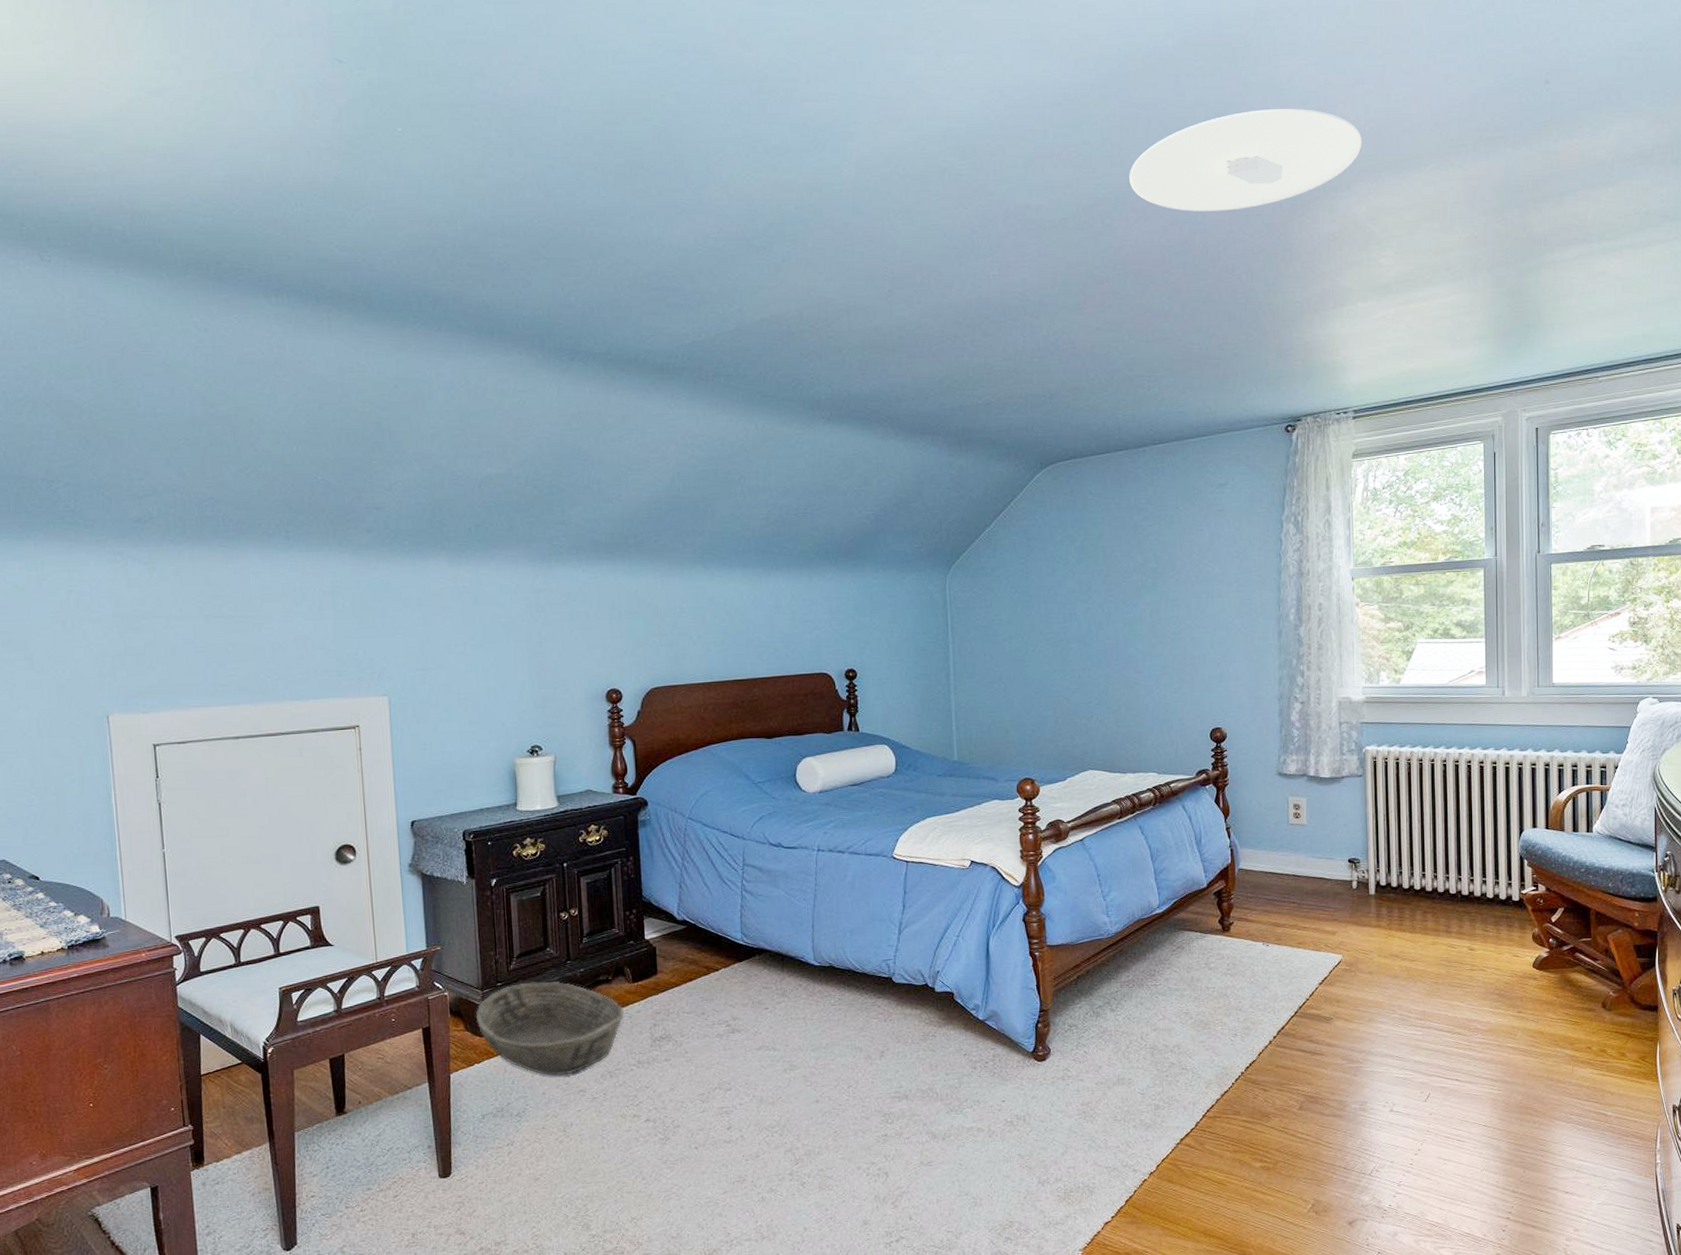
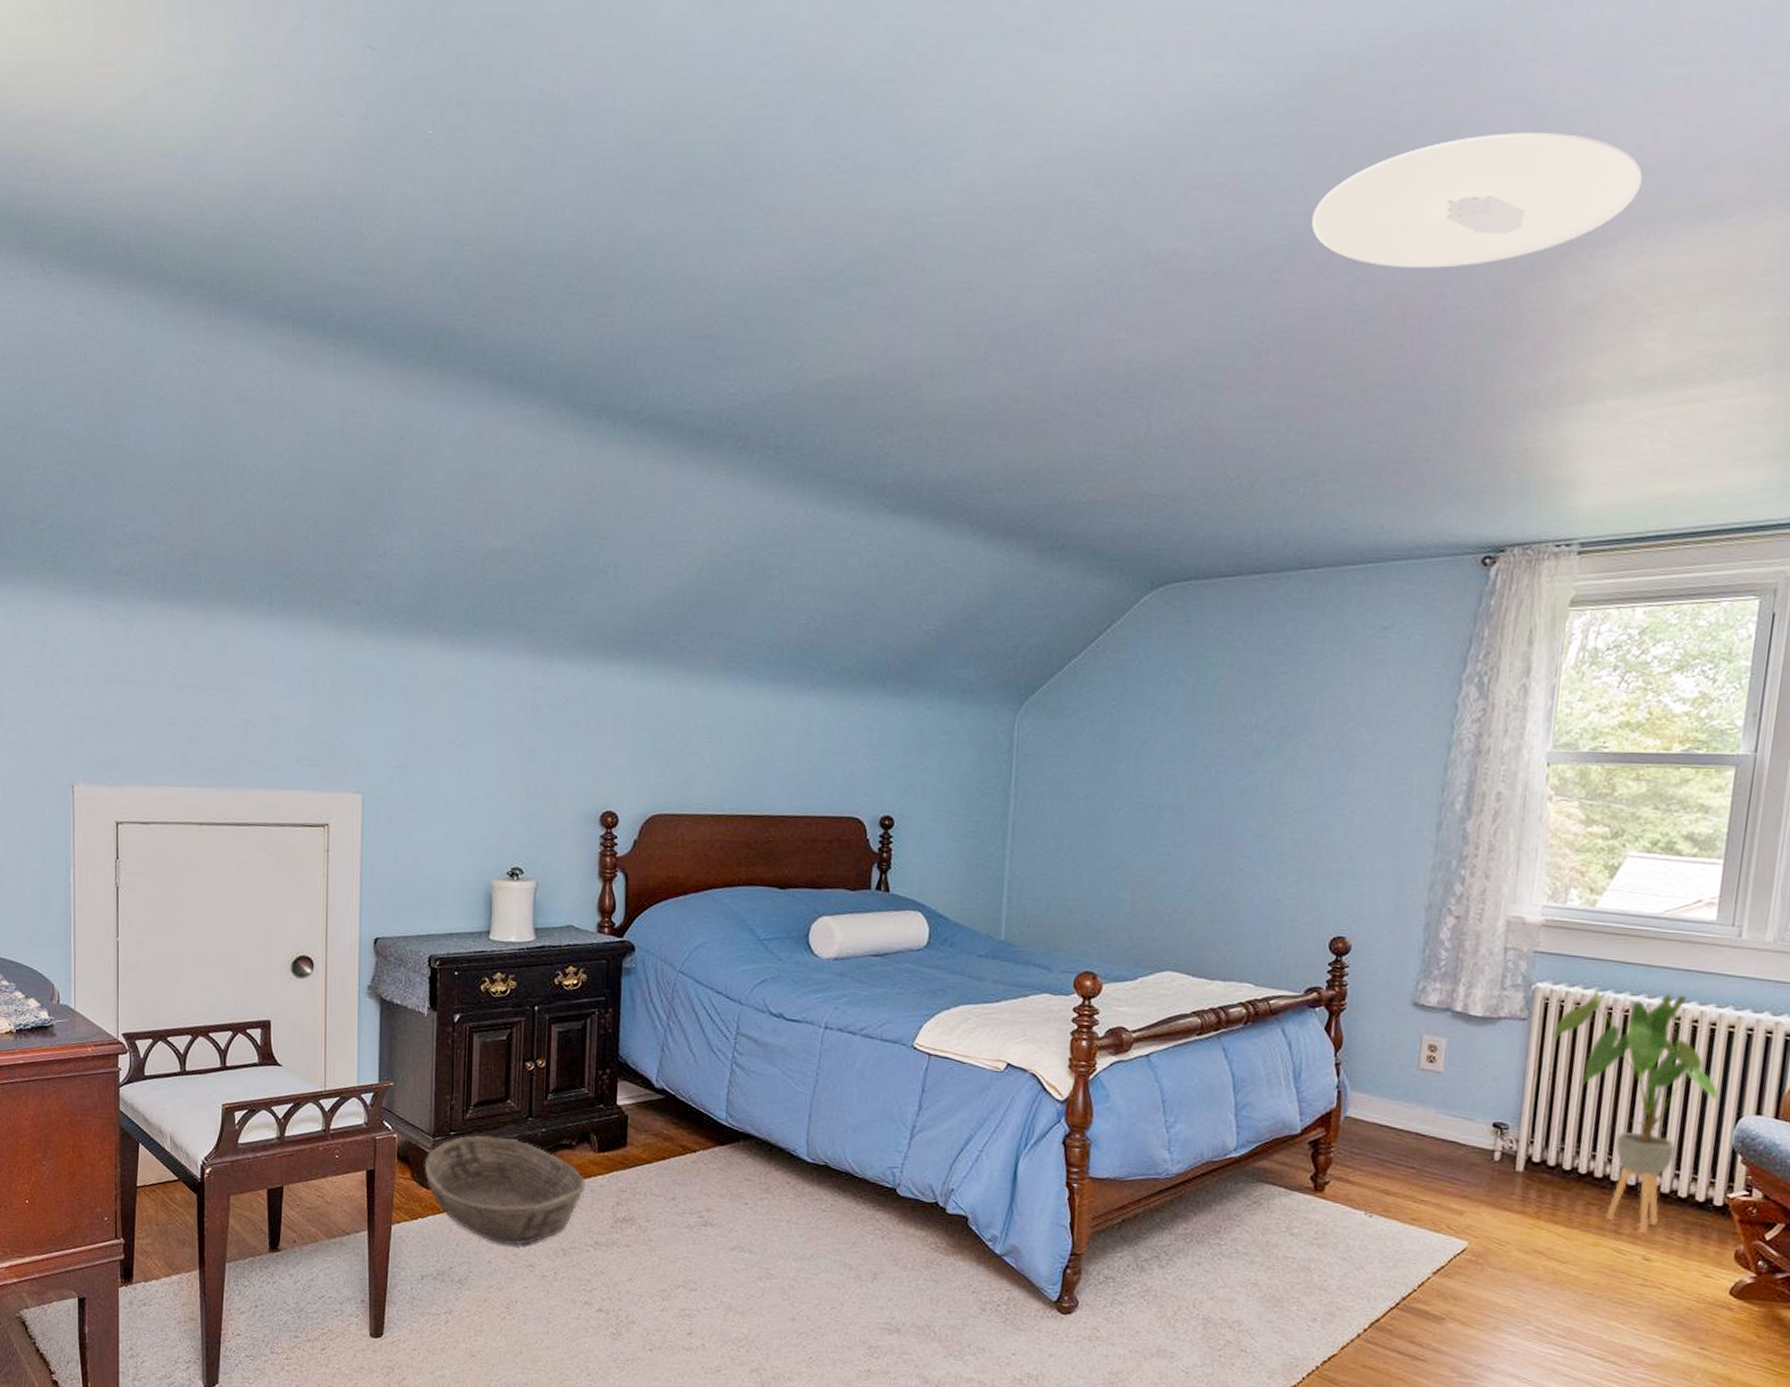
house plant: none [1383,743,1506,930] -> present [1553,987,1719,1234]

